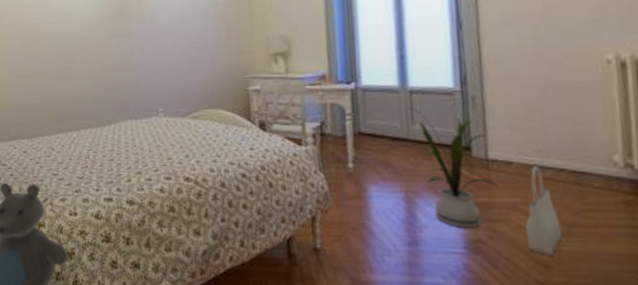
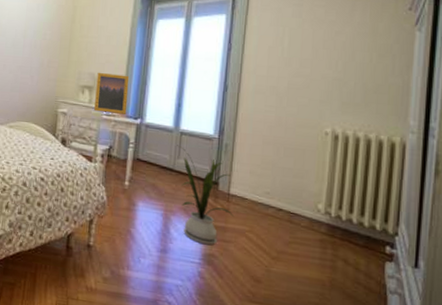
picture frame: none [290,31,336,82] -> present [94,72,130,115]
tote bag: present [525,166,562,255] -> none [247,204,273,273]

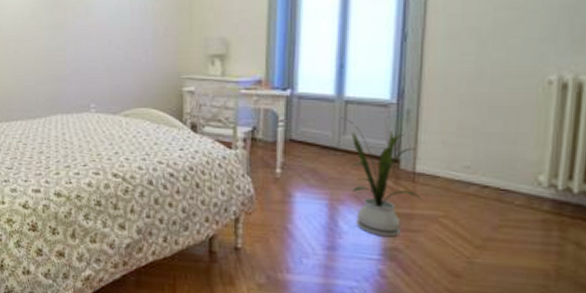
picture frame: present [94,72,130,115] -> none [229,35,272,87]

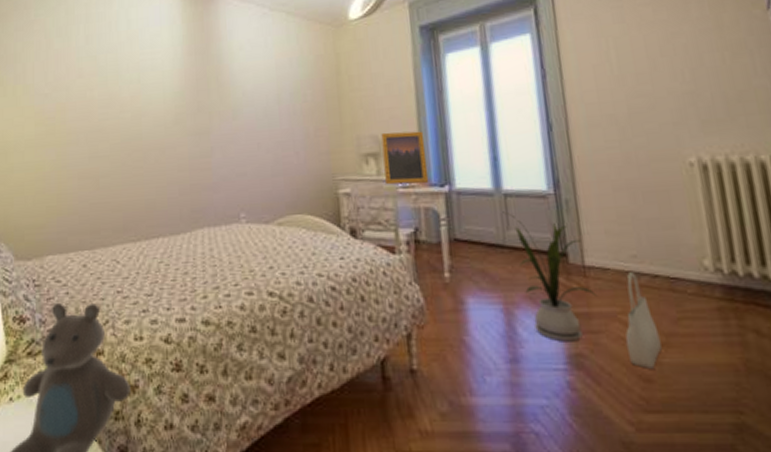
picture frame: none [229,35,272,87] -> present [381,131,429,185]
tote bag: none [441,181,477,266] -> present [625,272,662,369]

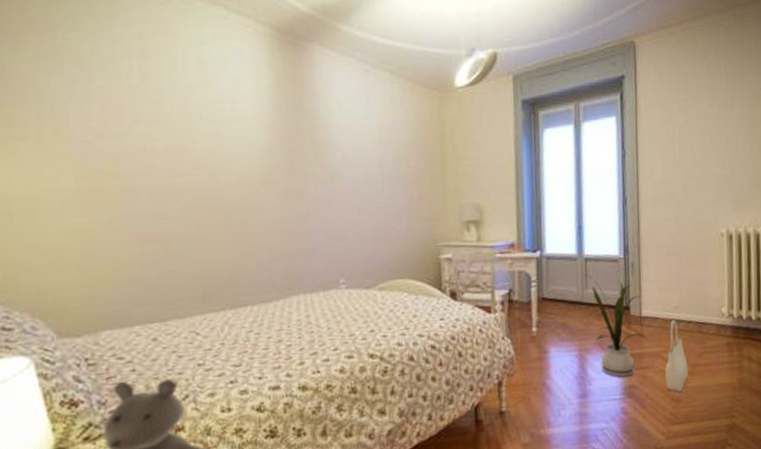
picture frame: present [381,131,429,185] -> none [482,201,524,251]

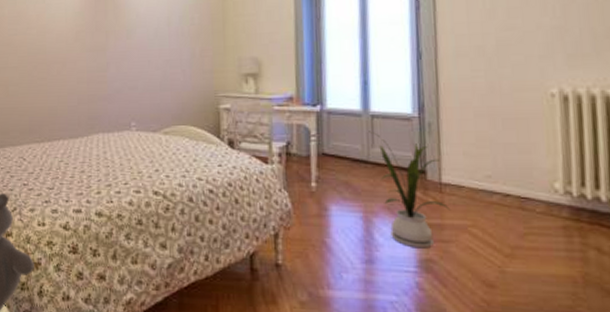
tote bag: present [665,320,688,392] -> none [473,191,506,276]

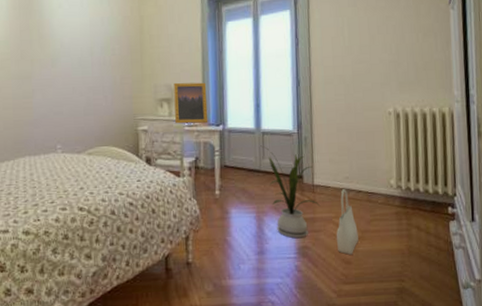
picture frame: none [261,55,303,103] -> present [174,82,208,124]
tote bag: none [473,191,506,276] -> present [336,189,359,255]

